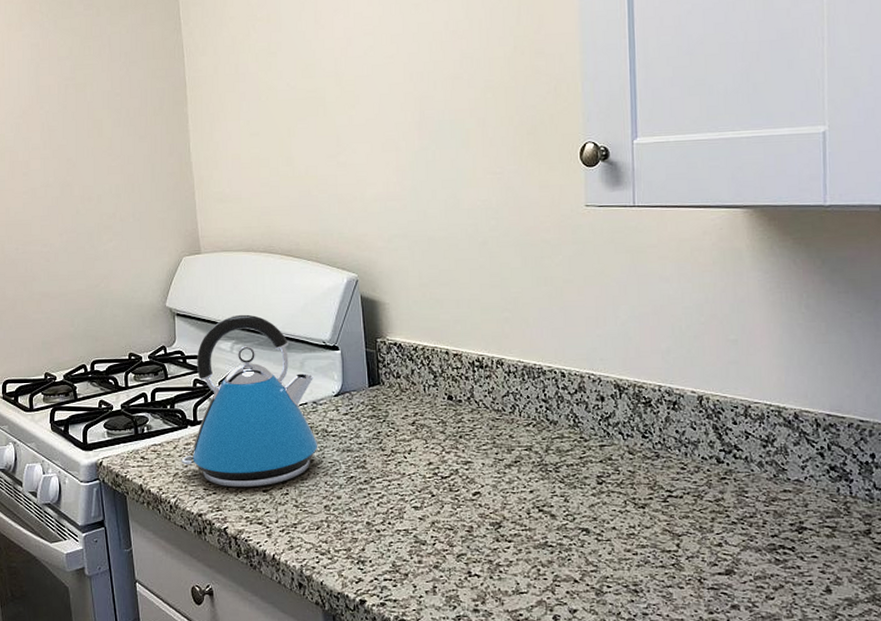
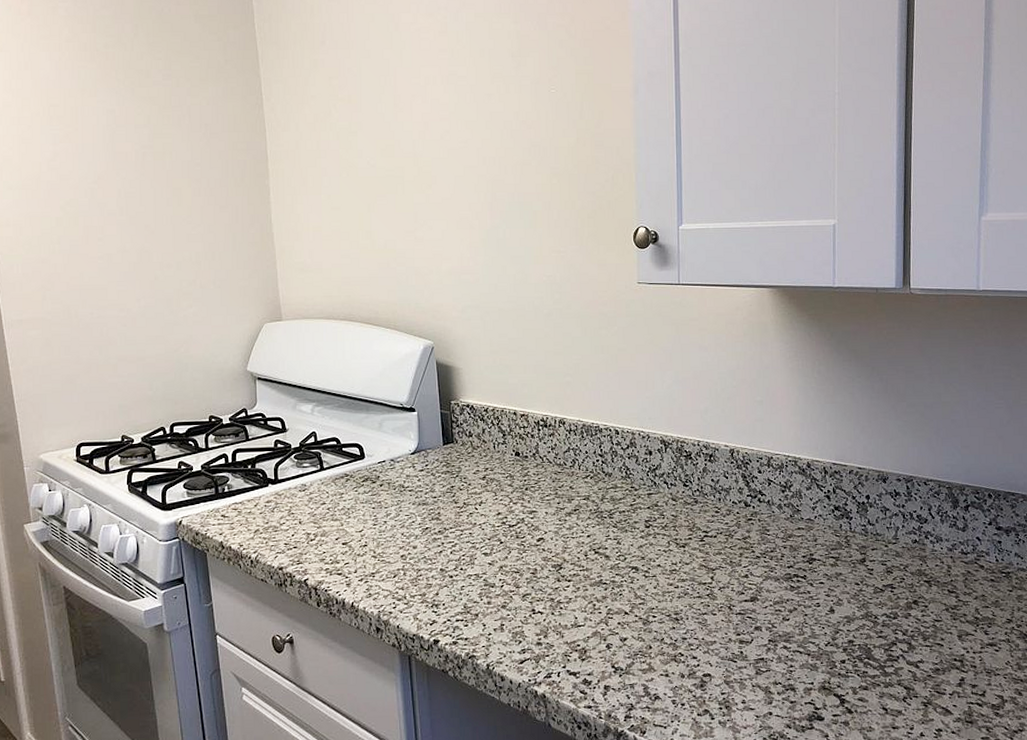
kettle: present [182,314,318,488] -> none [263,378,396,542]

